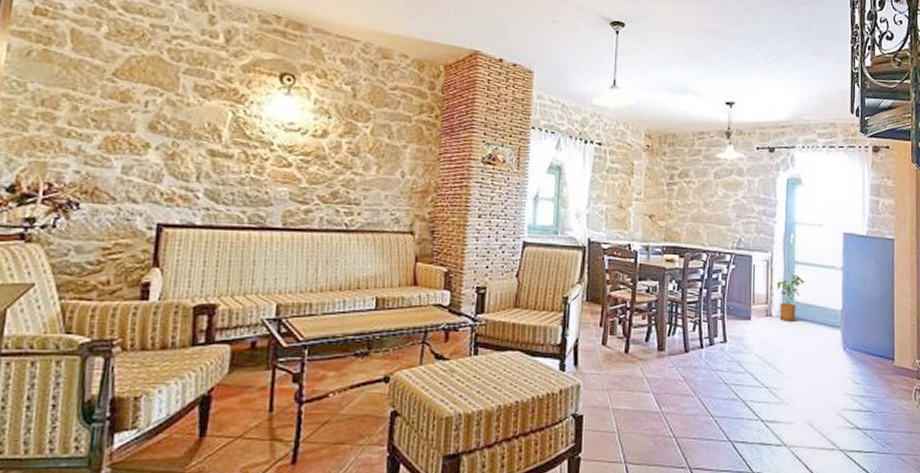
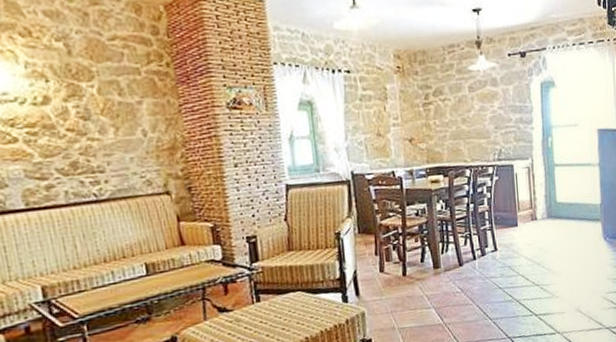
house plant: present [776,275,806,321] -> none [539,177,566,223]

